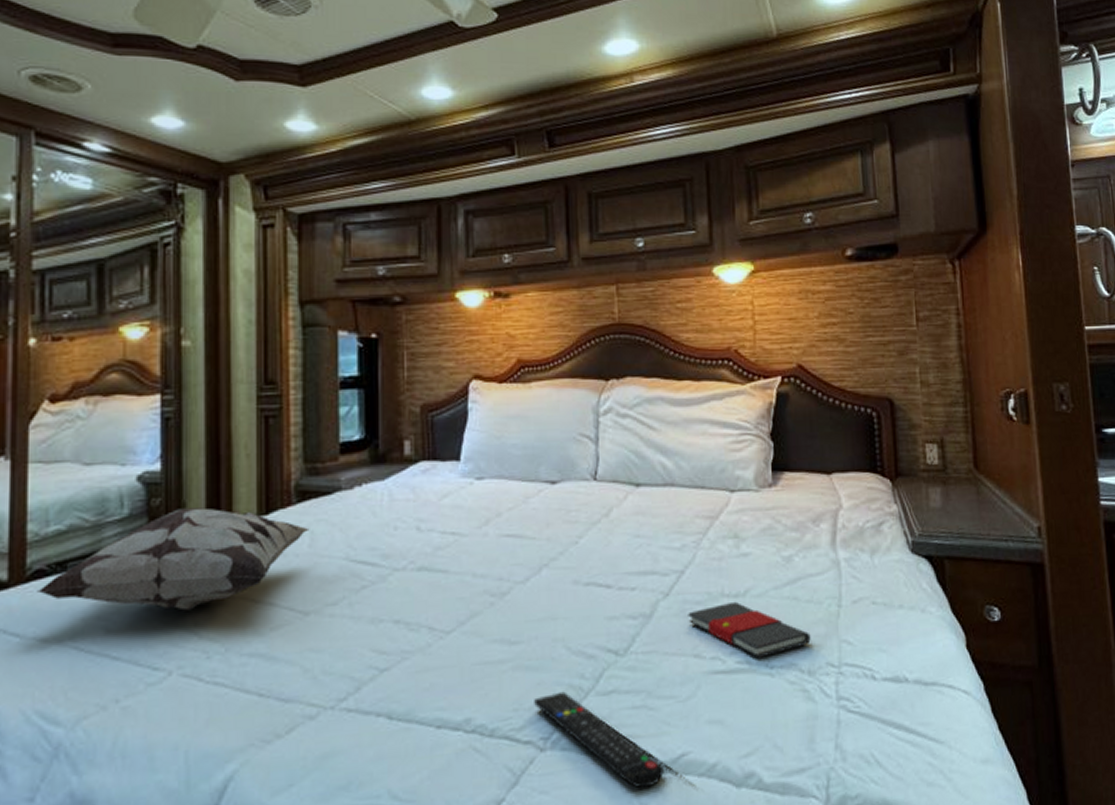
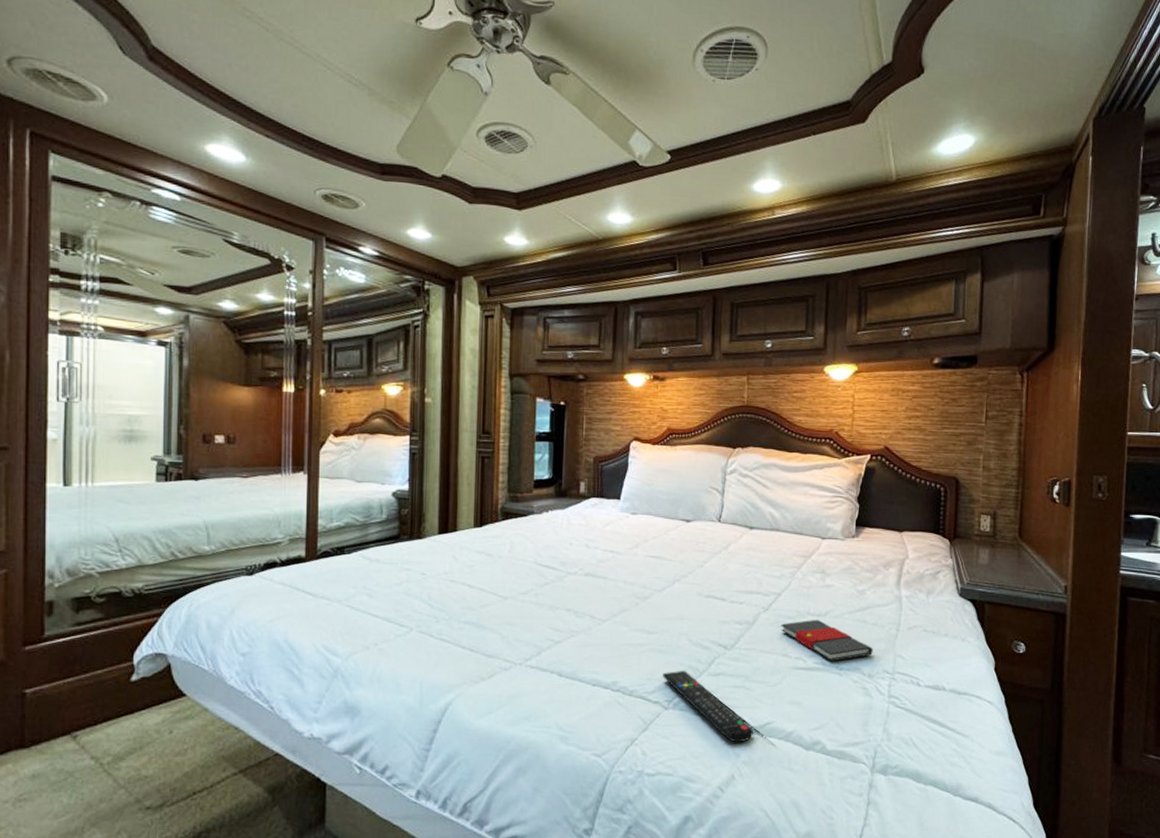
decorative pillow: present [37,507,310,611] -> none [324,518,510,588]

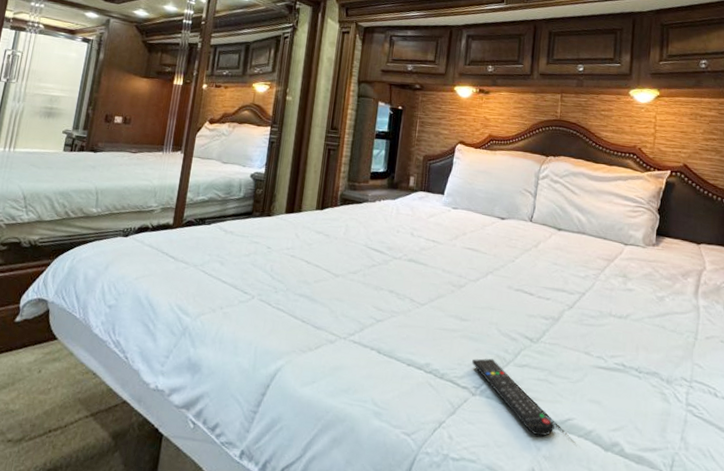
book: present [781,619,873,662] -> none [584,321,672,364]

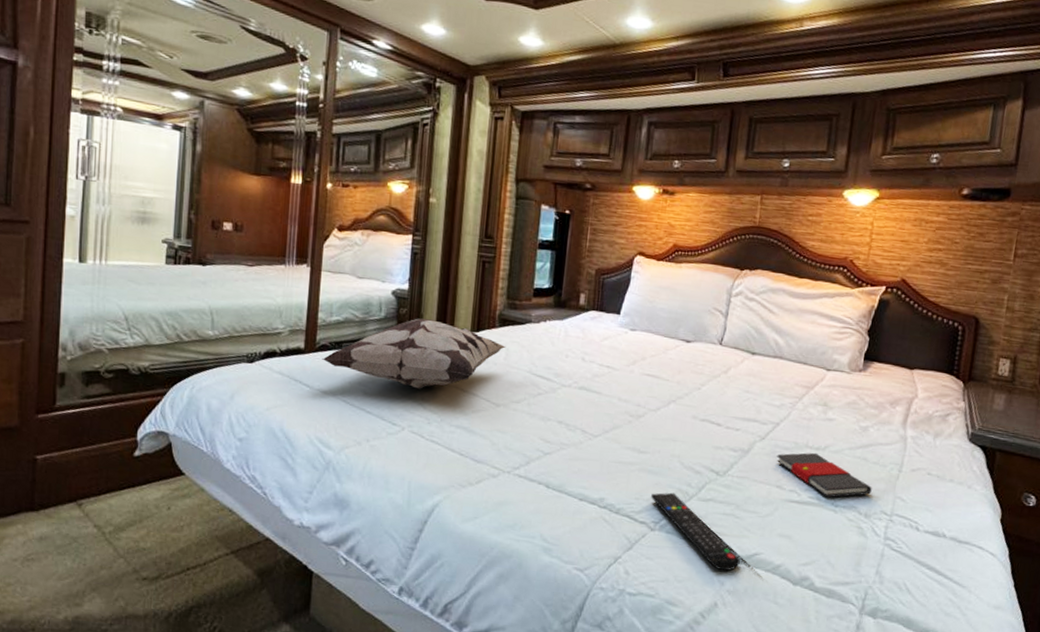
decorative pillow: none [187,198,346,261] -> present [322,318,506,389]
book: none [584,321,672,364] -> present [776,452,872,498]

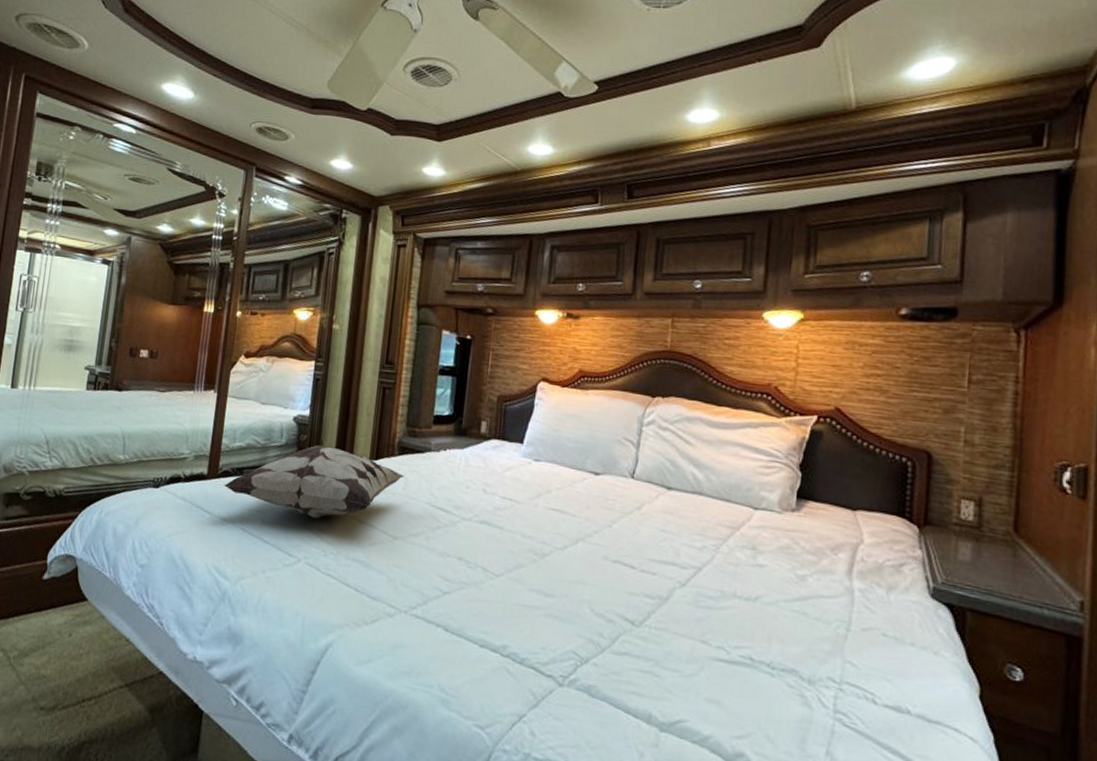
remote control: present [651,492,740,571] -> none [559,642,662,740]
book: present [776,452,872,498] -> none [700,603,815,658]

